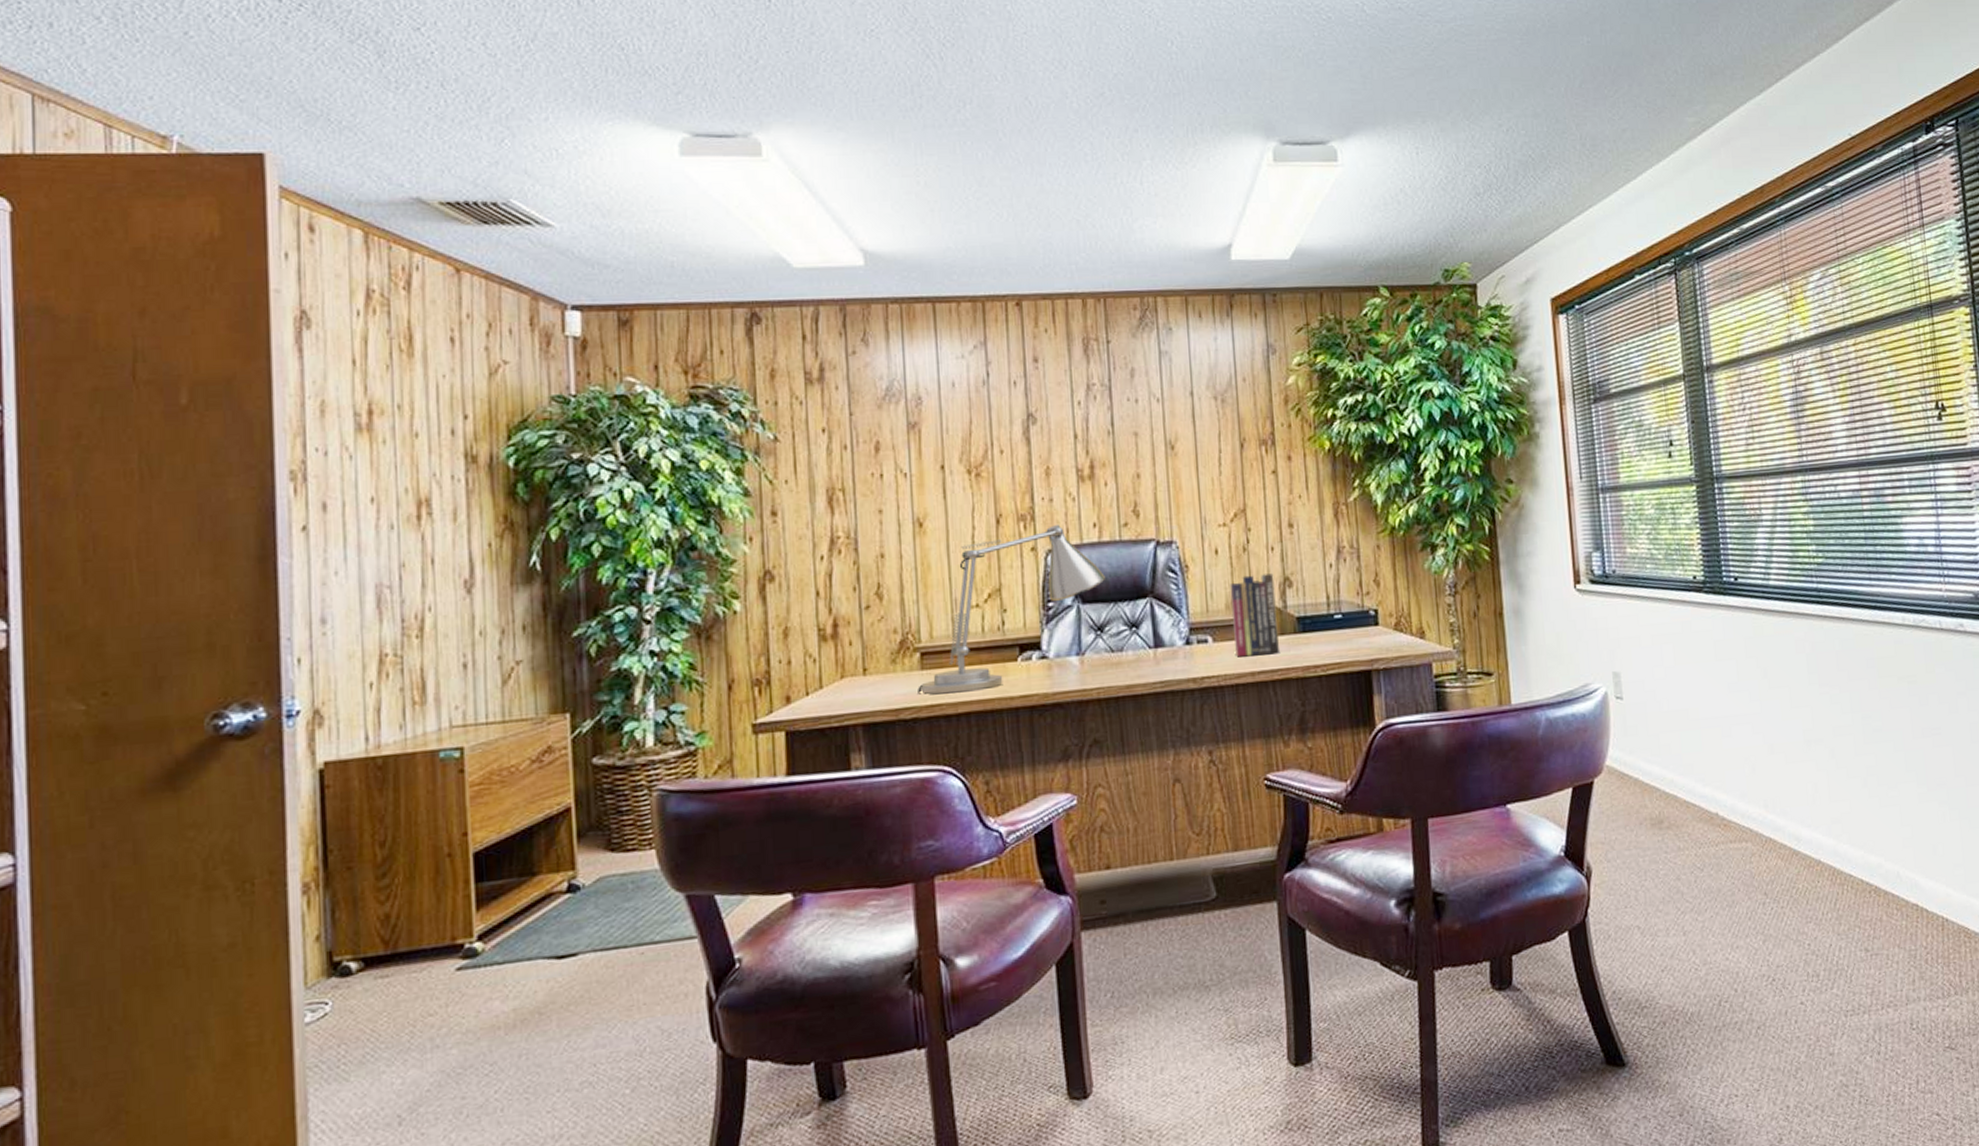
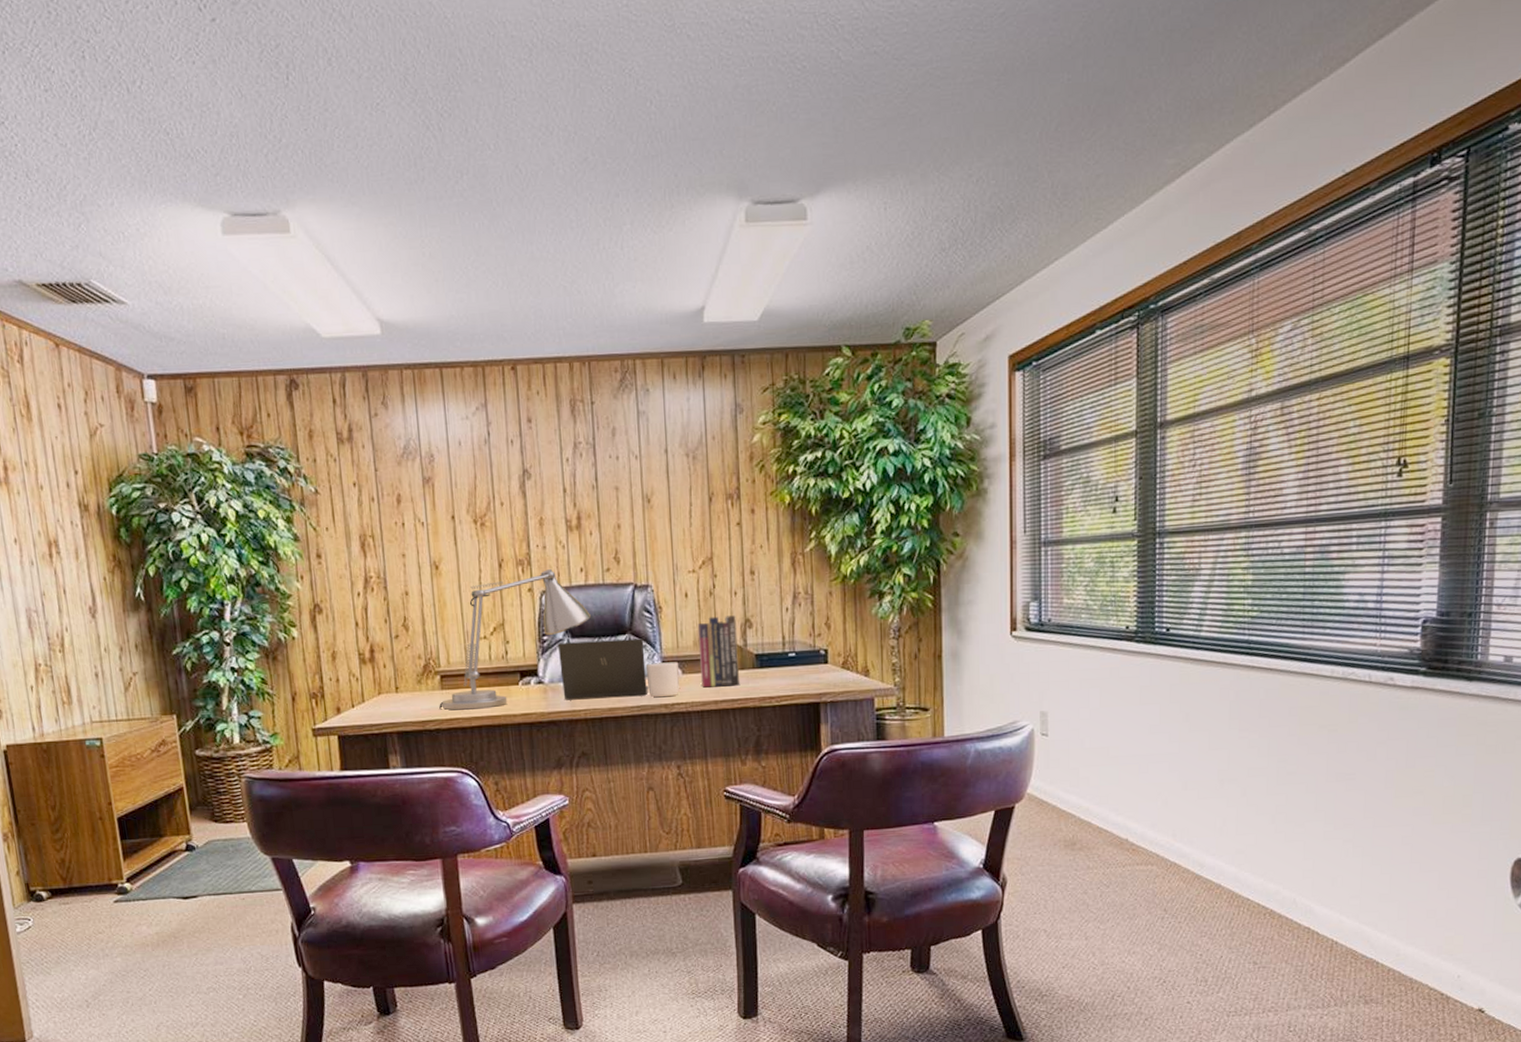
laptop: none [1065,602,1175,678] -> present [557,638,649,700]
mug: none [1170,628,1210,671] -> present [645,662,680,698]

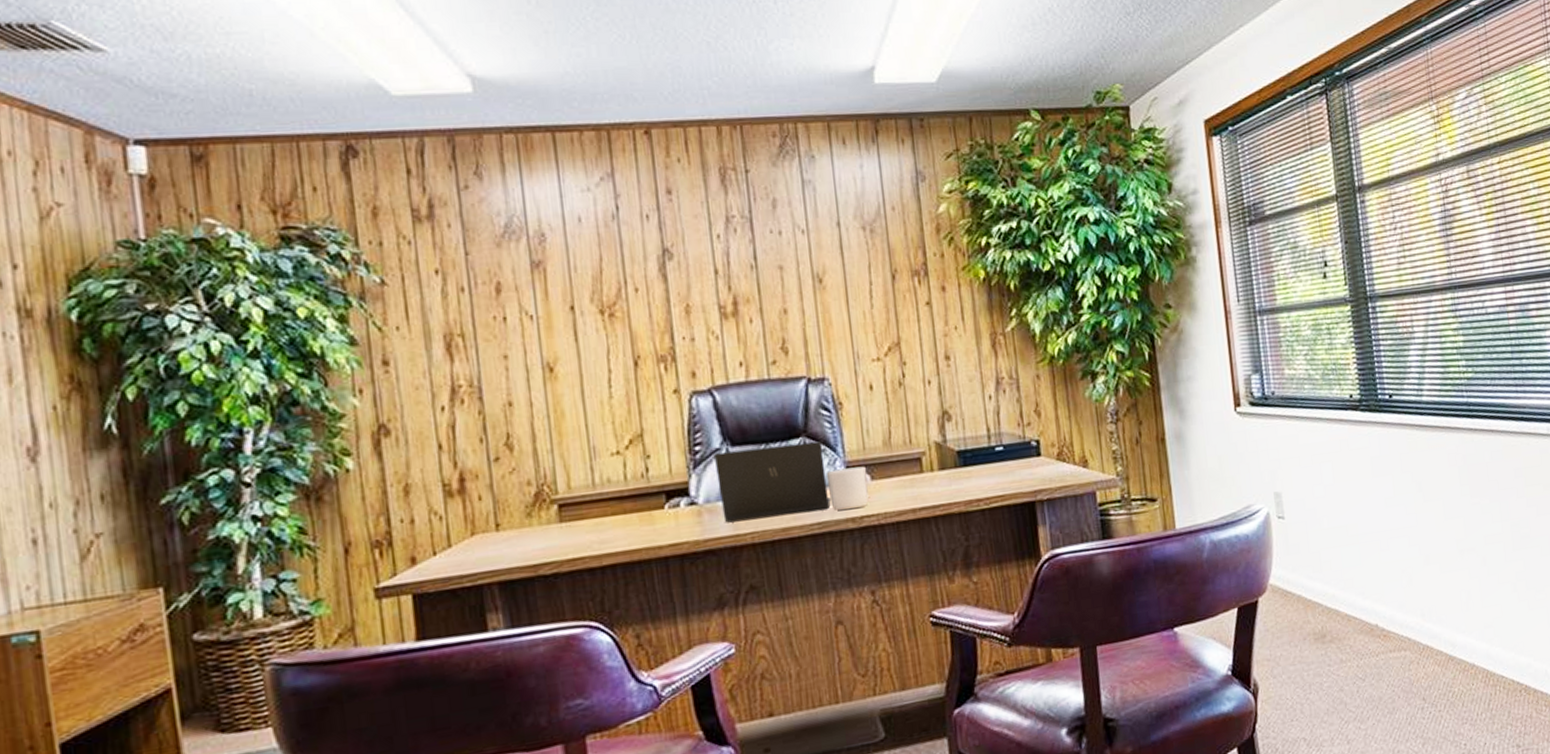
desk lamp: present [439,569,591,711] -> none [557,365,755,548]
books: present [697,615,739,688] -> none [886,407,940,495]

